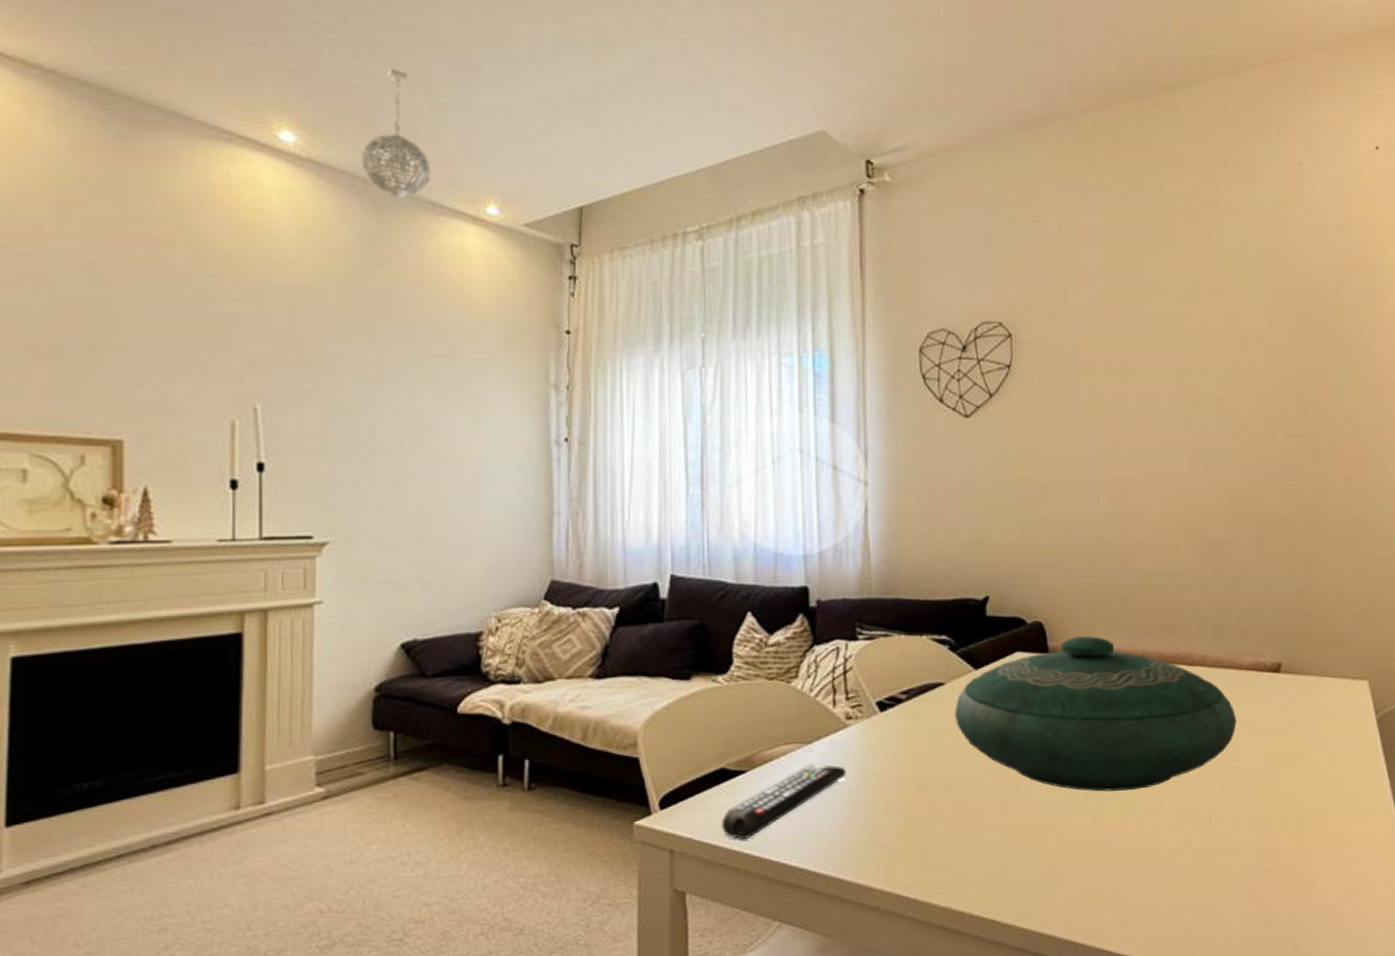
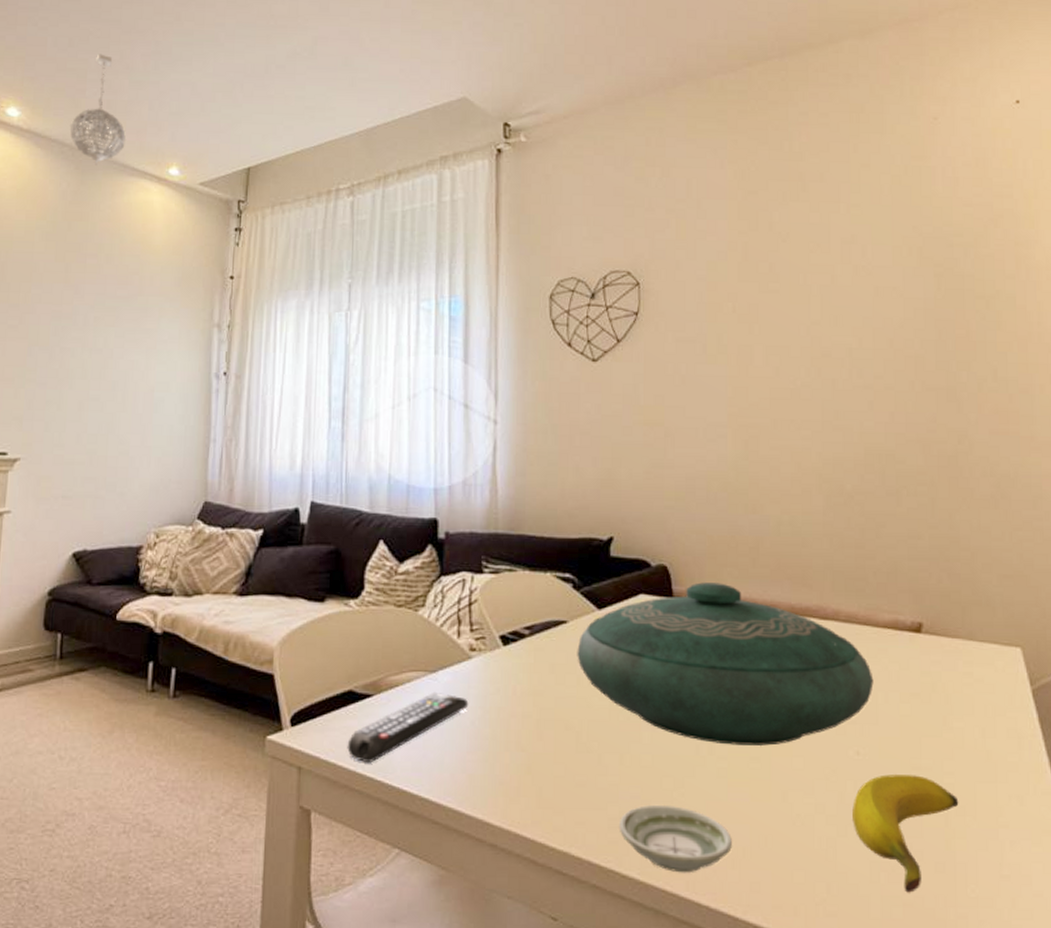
saucer: none [998,854,1106,916] -> present [618,805,732,873]
banana: none [1217,805,1311,913] -> present [852,774,959,893]

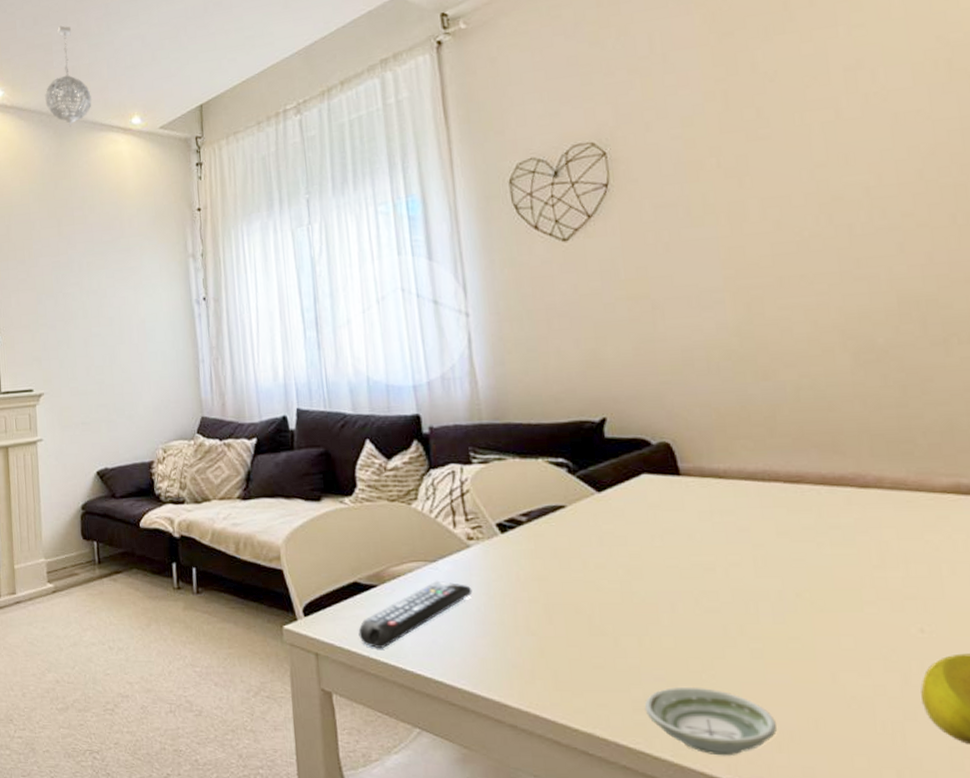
decorative bowl: present [577,582,874,746] -> none [579,456,935,625]

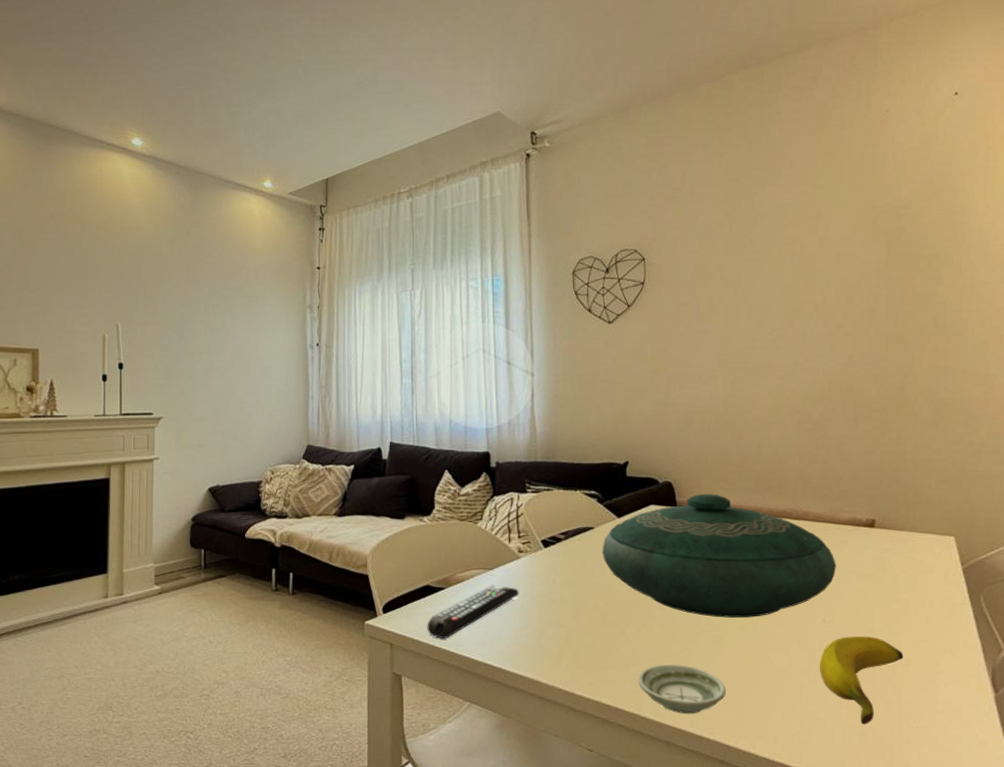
pendant light: present [44,25,92,127] -> none [183,90,228,182]
decorative bowl: none [579,456,935,625] -> present [602,494,836,618]

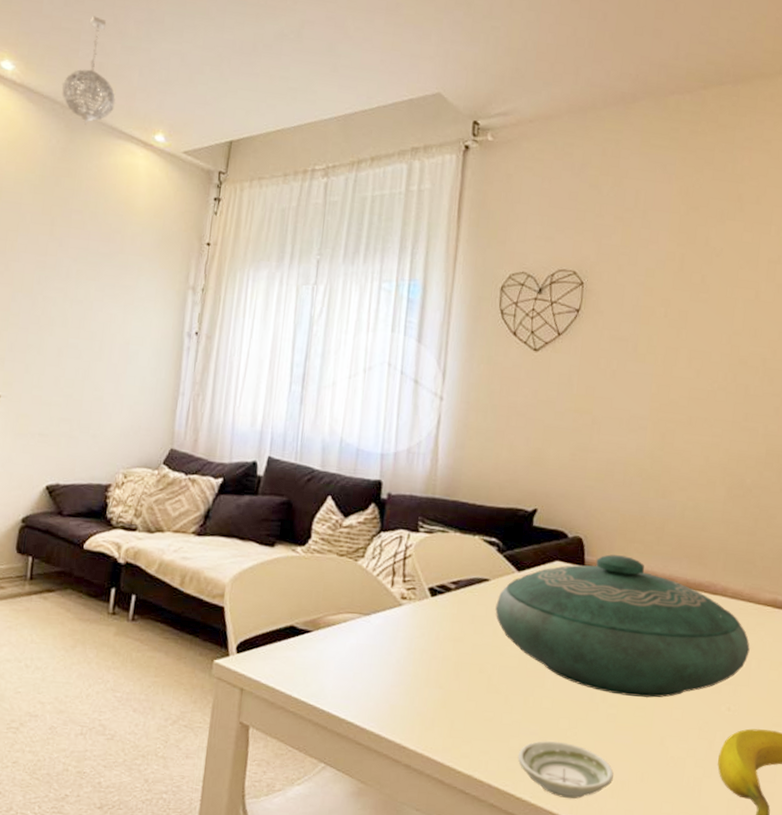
pendant light: none [183,90,228,182] -> present [61,16,116,125]
remote control: present [427,584,519,639] -> none [285,632,396,690]

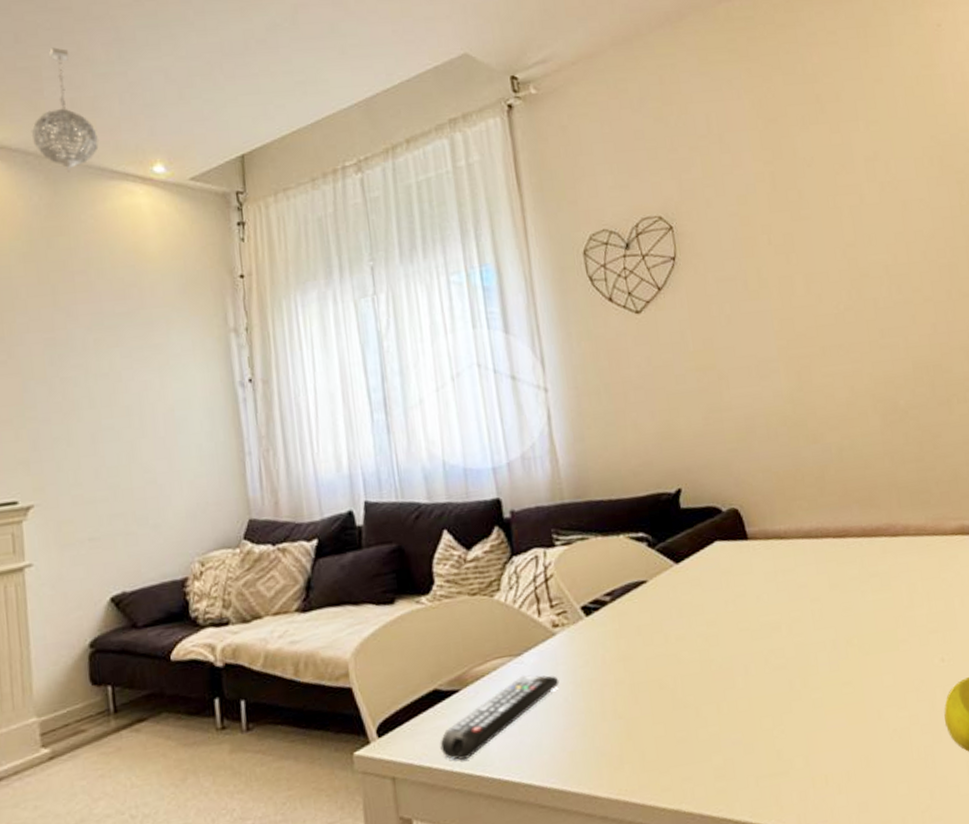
remote control: none [285,632,396,690] -> present [440,675,560,761]
decorative bowl: present [495,554,750,698] -> none [660,517,949,676]
saucer: present [517,741,614,800] -> none [725,744,836,809]

